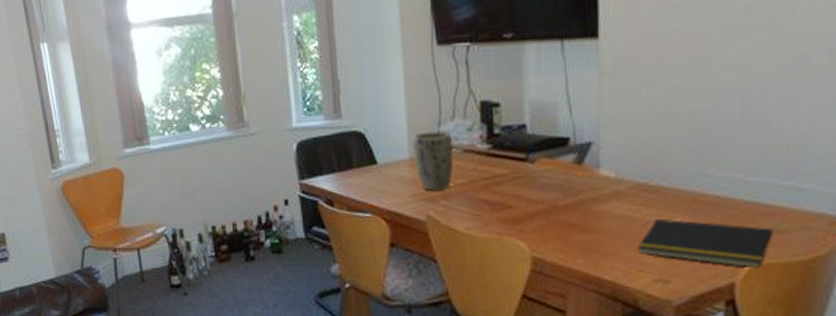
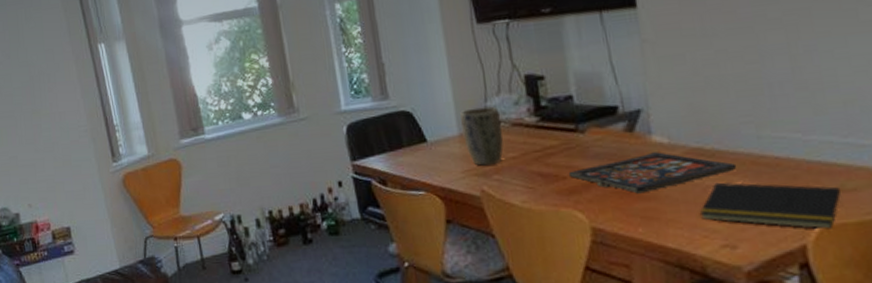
board game: none [516,185,679,226] -> present [569,152,737,194]

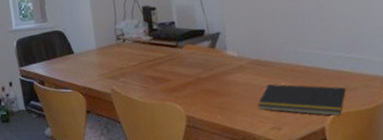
plant pot: present [460,106,504,166] -> none [98,28,127,71]
board game: present [569,152,737,194] -> none [172,62,282,92]

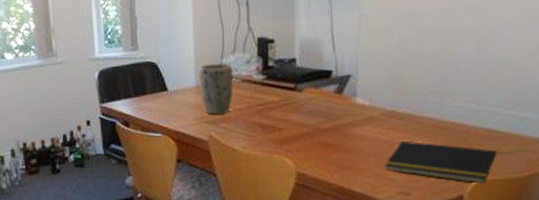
plant pot: none [98,28,127,71] -> present [198,63,234,115]

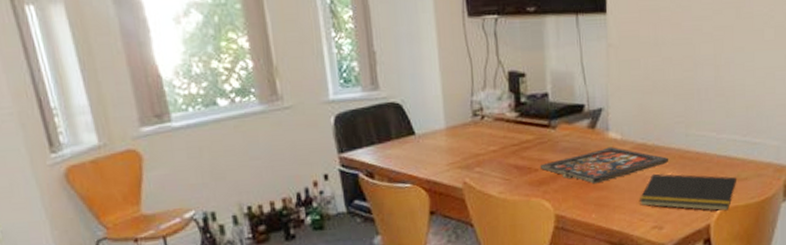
plant pot: present [198,63,234,115] -> none [448,101,486,159]
board game: none [285,112,420,146] -> present [541,147,669,184]

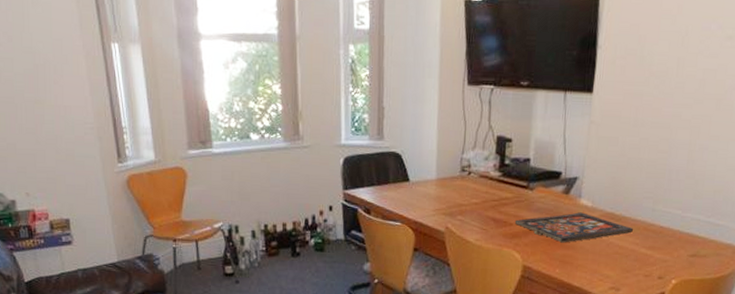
notepad: present [638,173,736,211] -> none [600,240,695,283]

